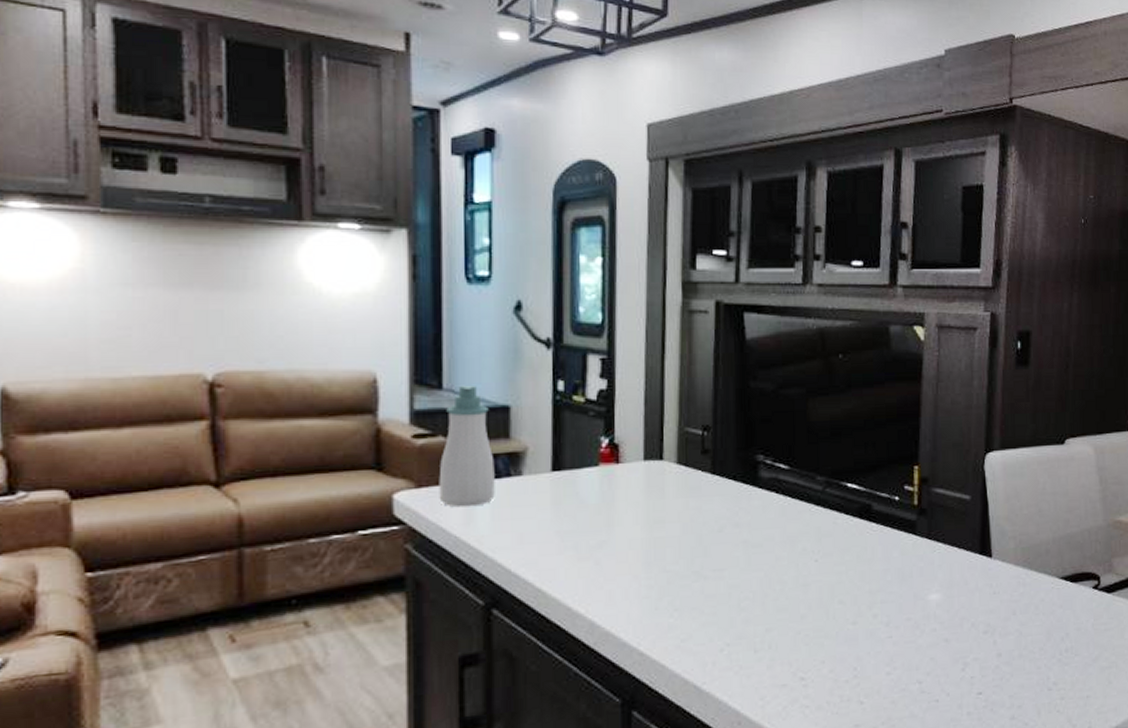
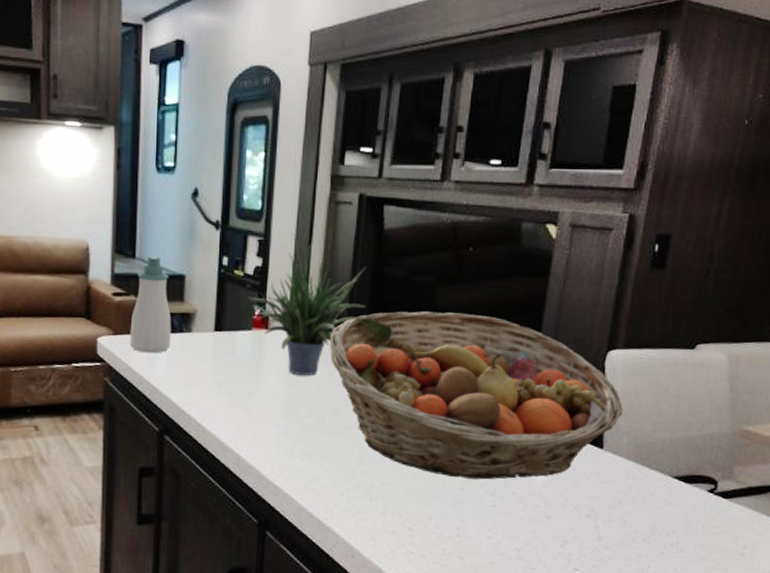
potted plant: none [591,348,733,515] -> present [247,233,367,376]
fruit basket: none [693,426,1006,611] -> present [329,311,623,480]

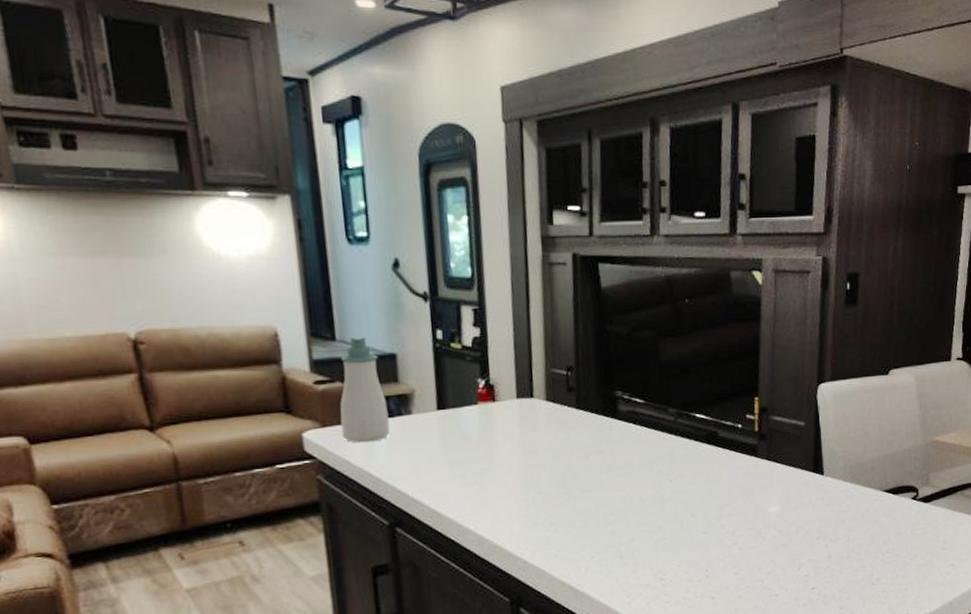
potted plant: present [247,233,367,376] -> none [468,299,594,445]
fruit basket: present [329,311,623,480] -> none [560,364,837,523]

